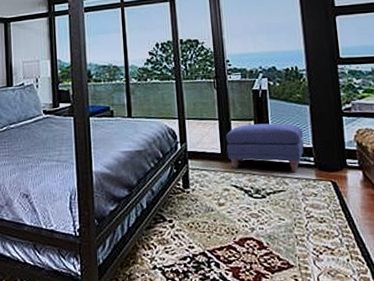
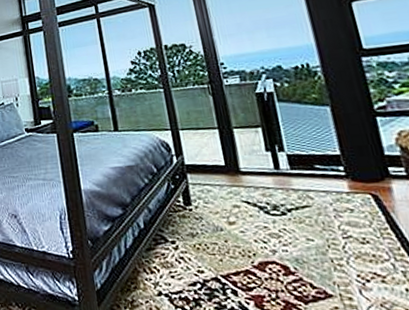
ottoman: present [225,123,304,171] -> none [228,129,330,183]

